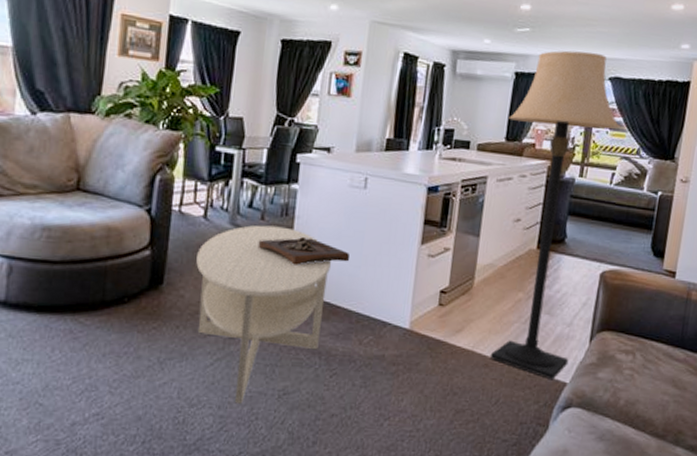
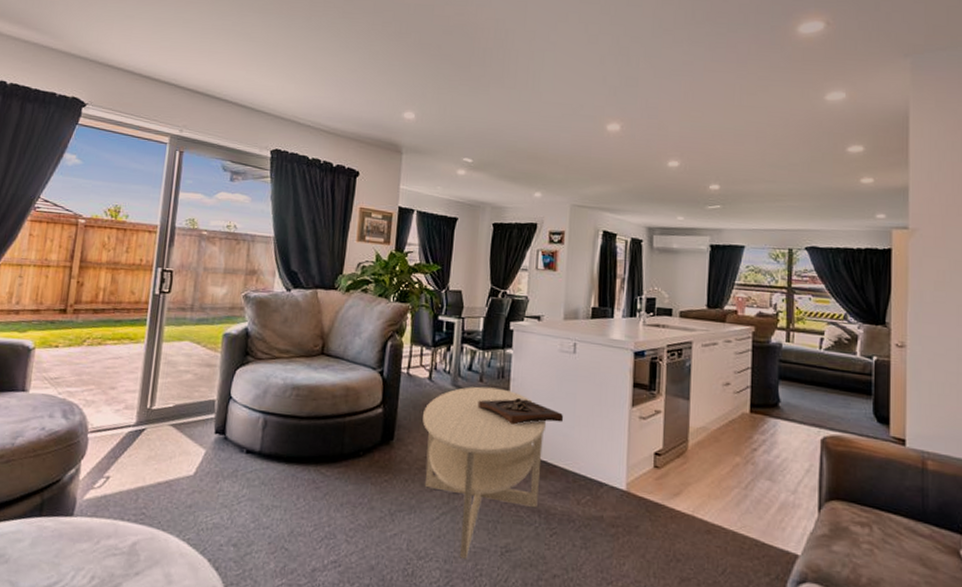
lamp: present [489,50,621,380] -> none [708,224,824,551]

